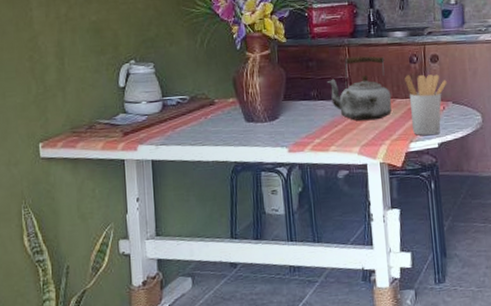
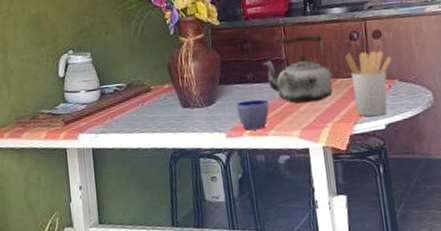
cup: none [299,116,331,146] -> present [236,99,269,131]

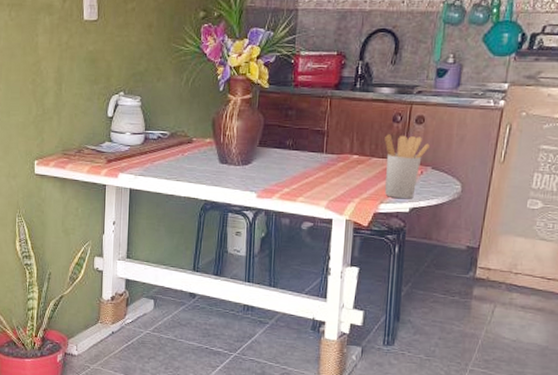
cup: present [236,99,269,131] -> none [270,165,302,195]
kettle: present [264,34,333,104] -> none [305,109,368,177]

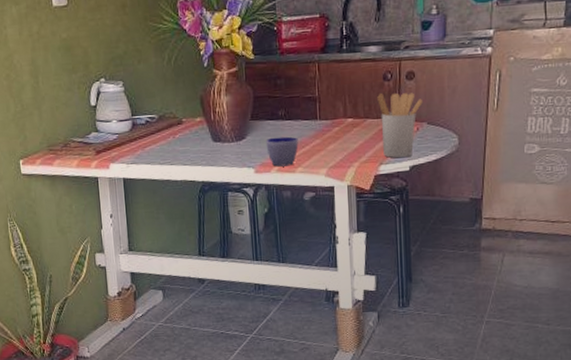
cup: none [270,165,302,195] -> present [266,136,298,167]

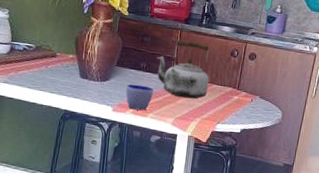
kettle: none [296,73,363,142] -> present [157,40,210,99]
utensil holder: present [377,92,423,158] -> none [222,66,259,121]

